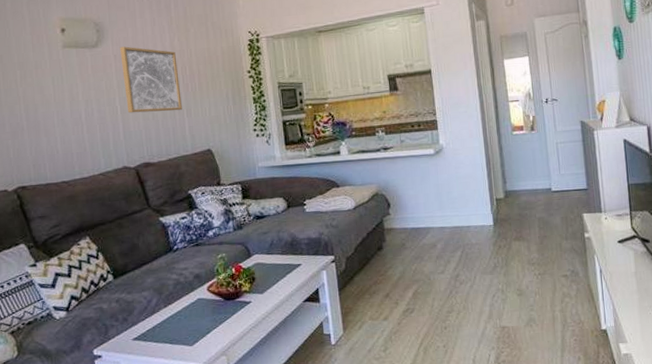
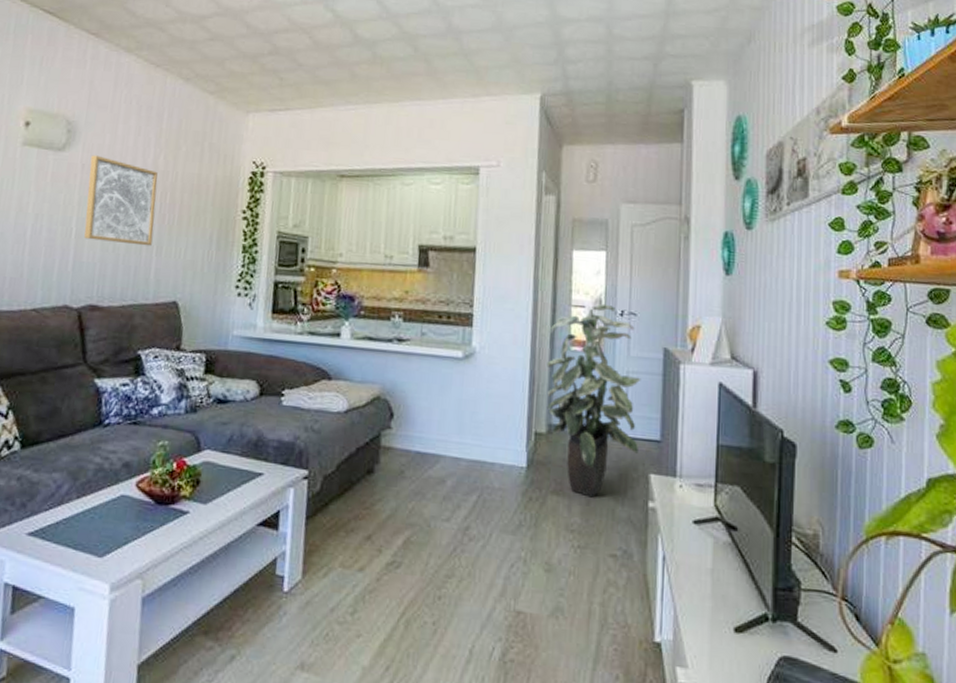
indoor plant: none [495,96,572,238] -> present [547,304,641,498]

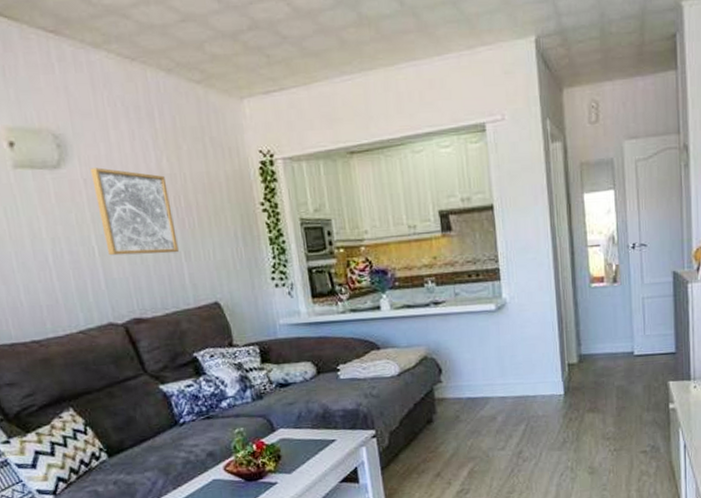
indoor plant: present [547,304,641,498] -> none [570,240,657,410]

